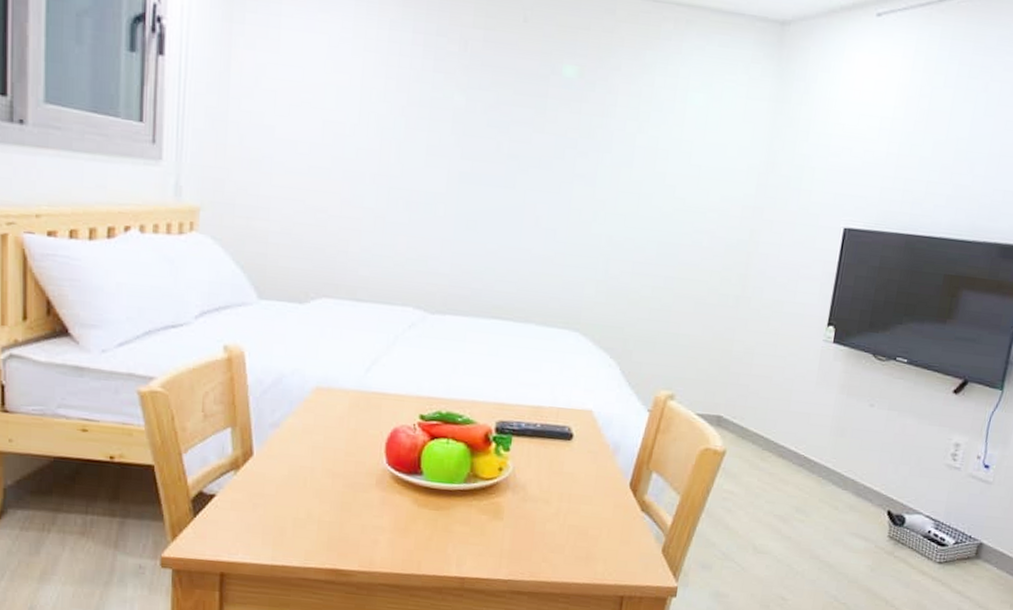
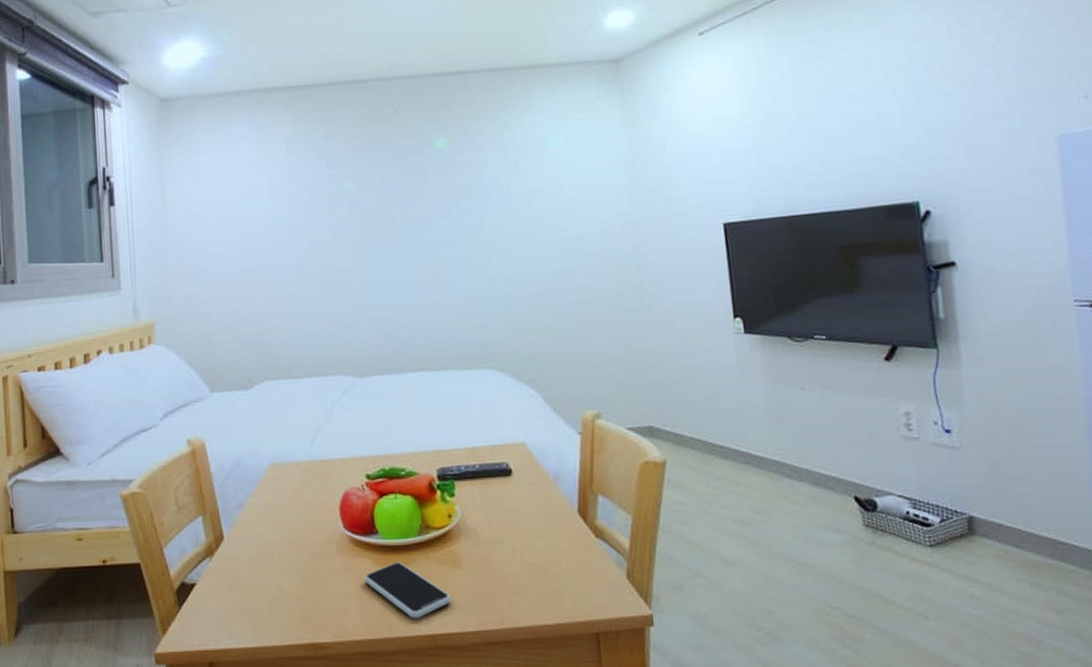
smartphone: none [400,504,486,560] -> present [364,562,451,618]

